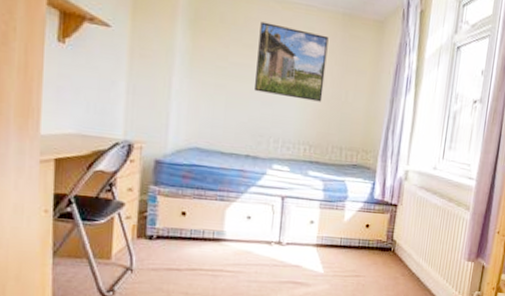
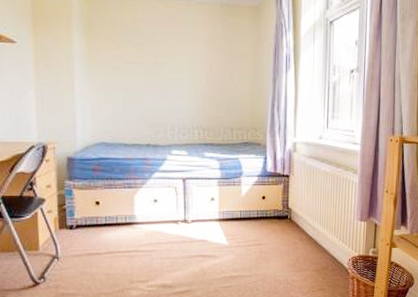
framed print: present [255,21,329,102] -> none [147,21,210,88]

